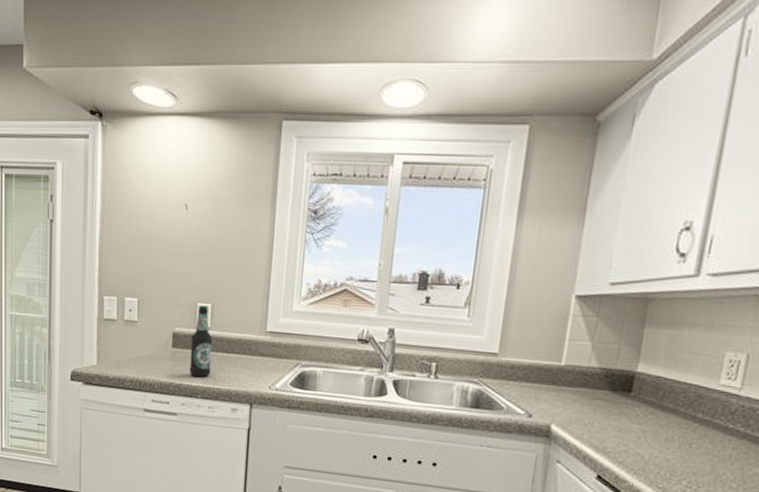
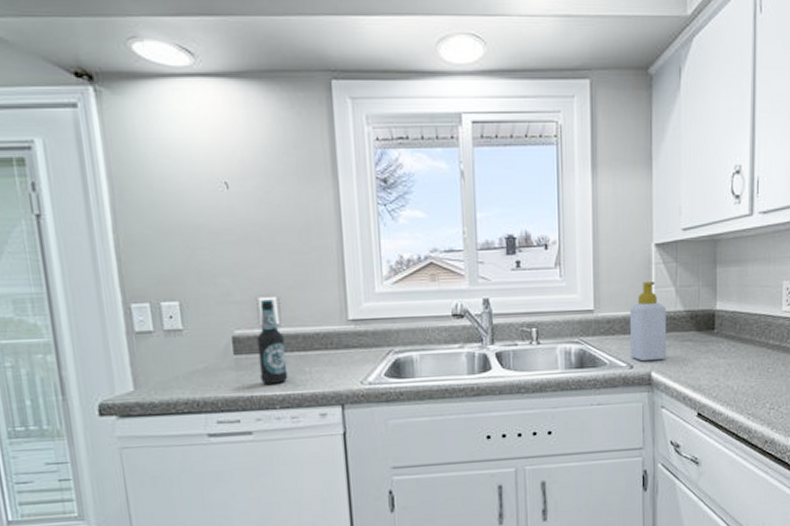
soap bottle: none [531,333,579,414] -> present [630,282,667,362]

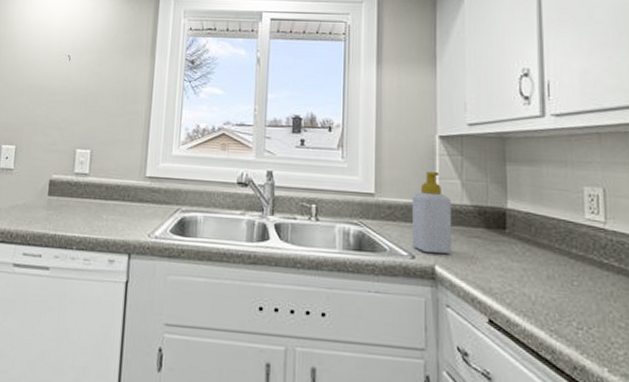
bottle: present [257,299,288,384] -> none [65,151,91,226]

